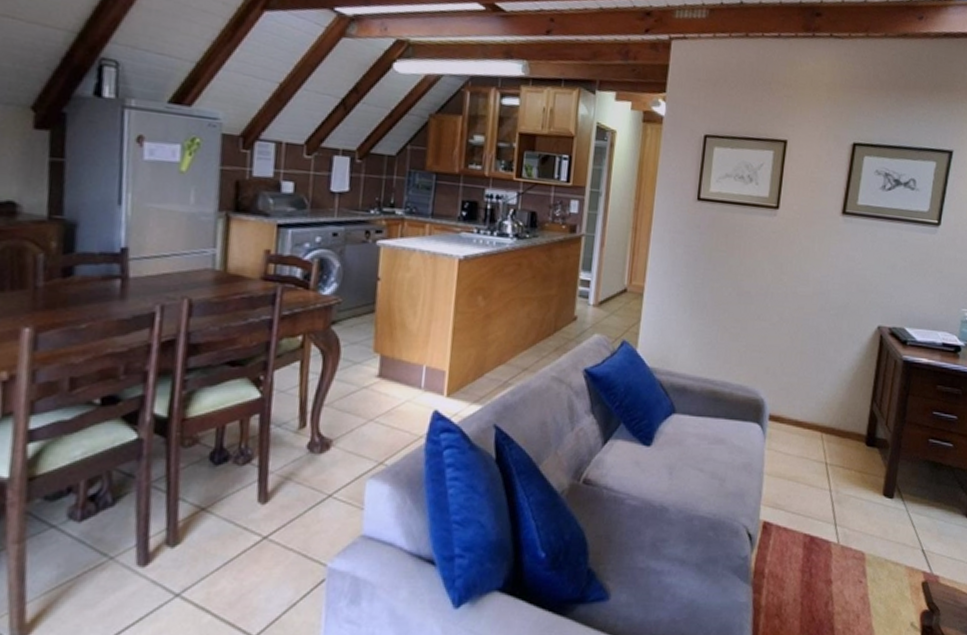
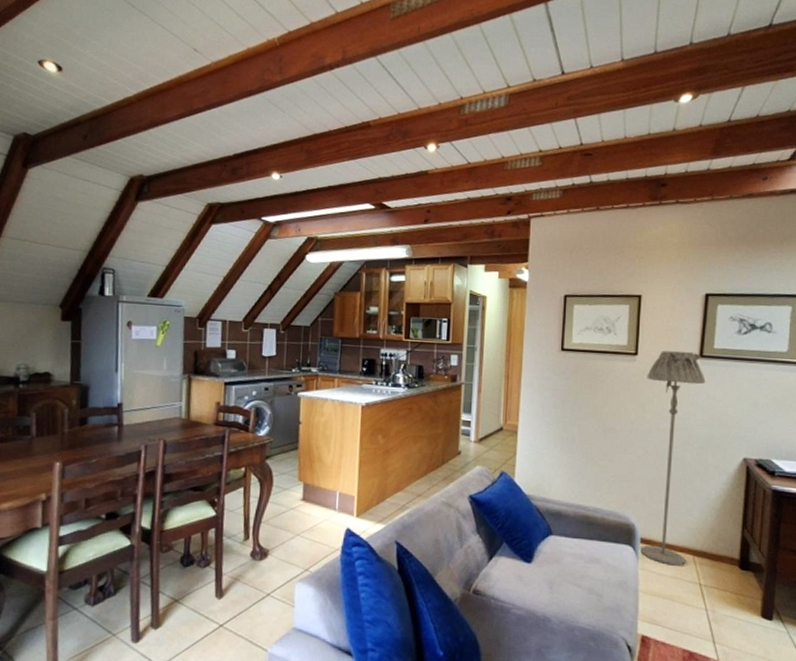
floor lamp: none [768,205,847,444] -> present [640,351,706,566]

